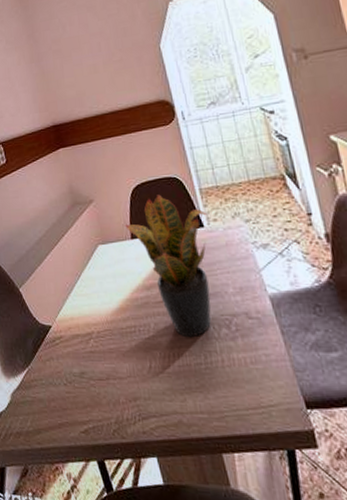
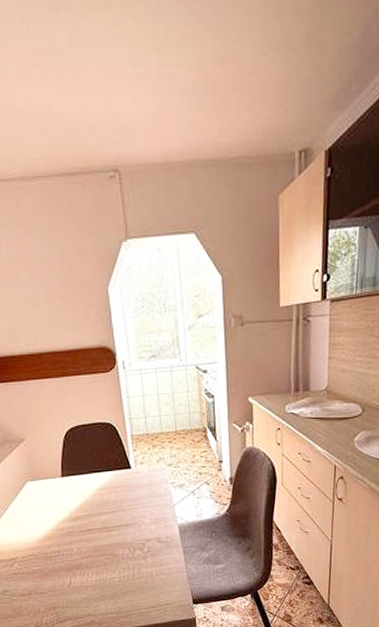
potted plant: present [125,194,211,338] -> none [56,438,136,559]

